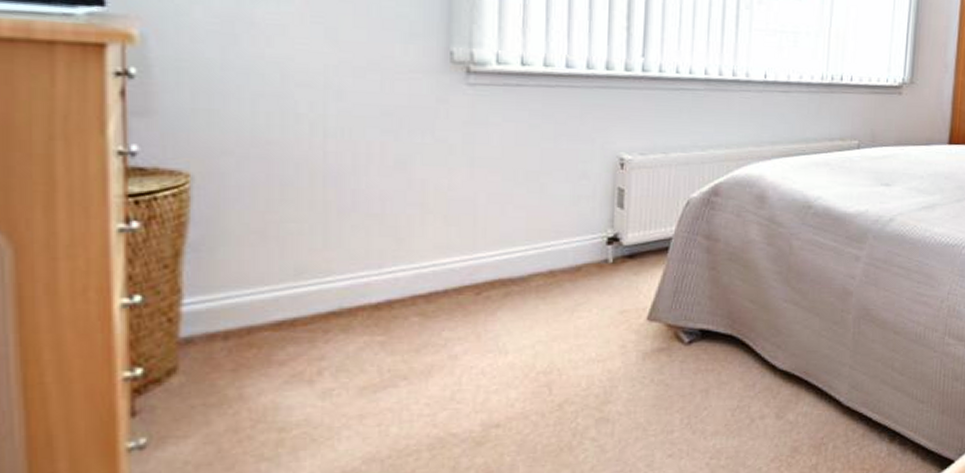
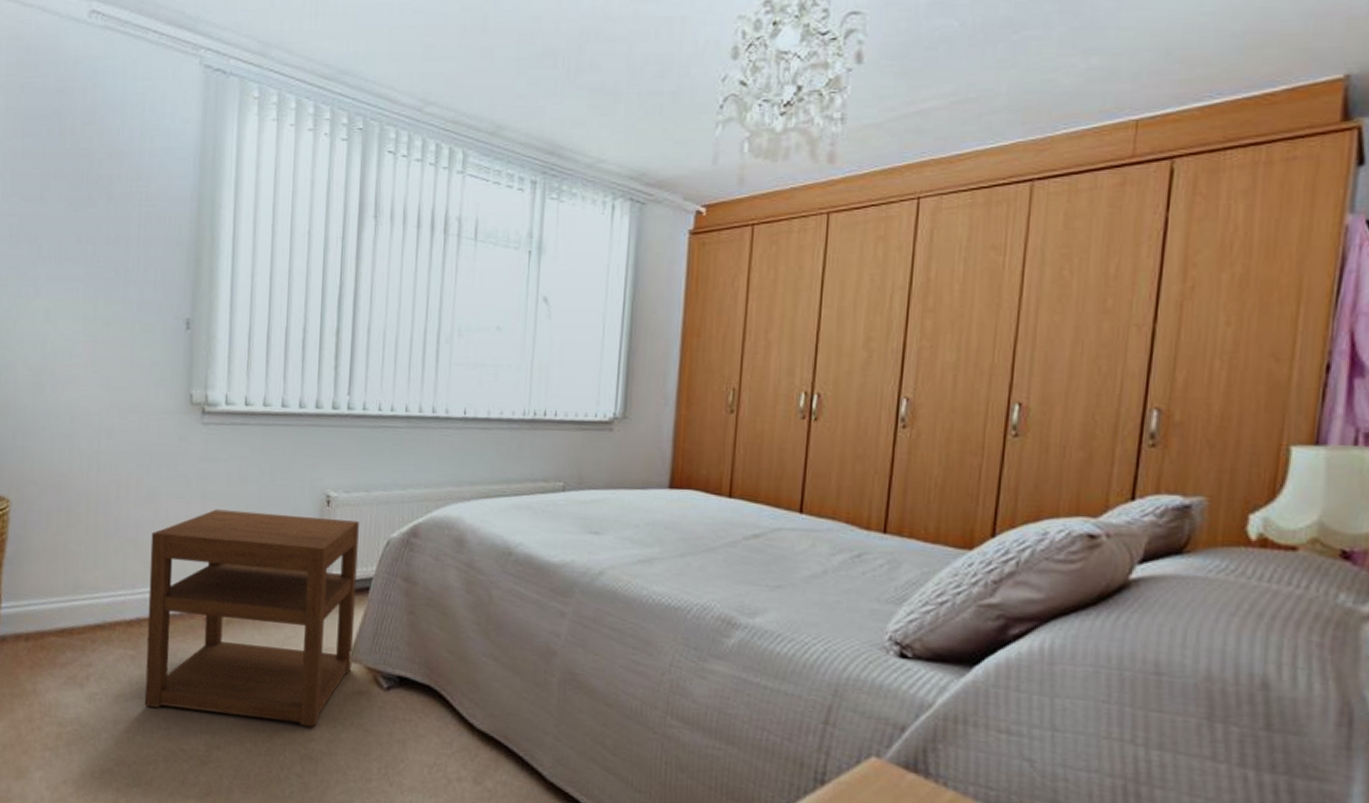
nightstand: none [400,176,657,394] -> present [144,509,359,728]

